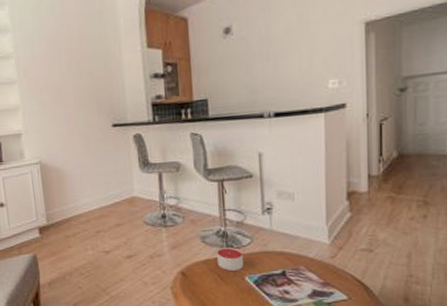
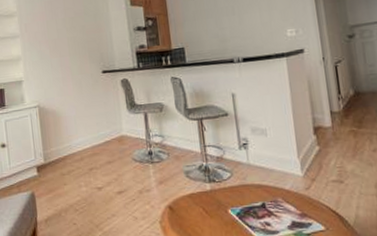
candle: present [216,246,244,271] -> none [200,181,226,204]

